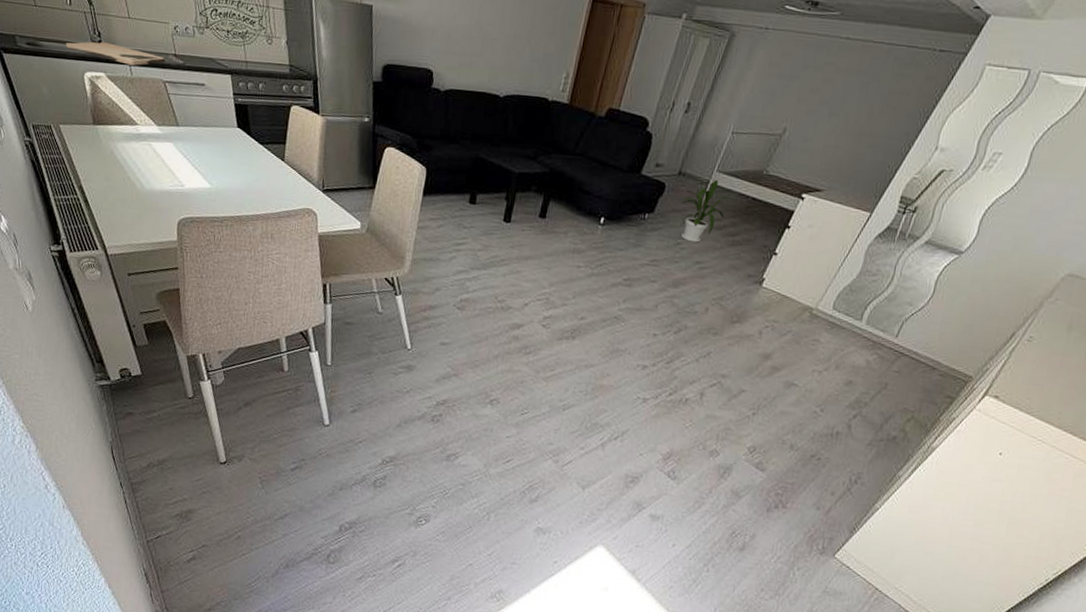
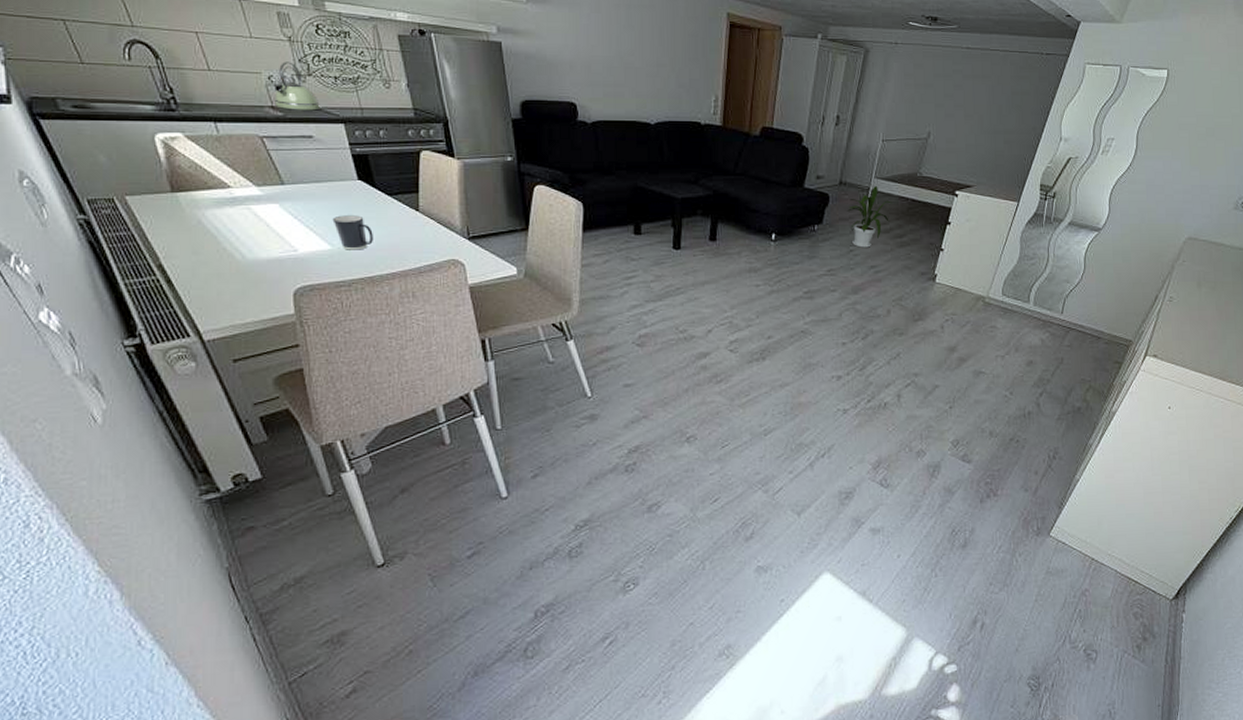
cutting board: present [65,41,166,66] -> none [126,98,261,122]
kettle: none [177,14,214,61] -> present [273,62,321,111]
mug: none [213,158,245,191] -> present [332,215,373,250]

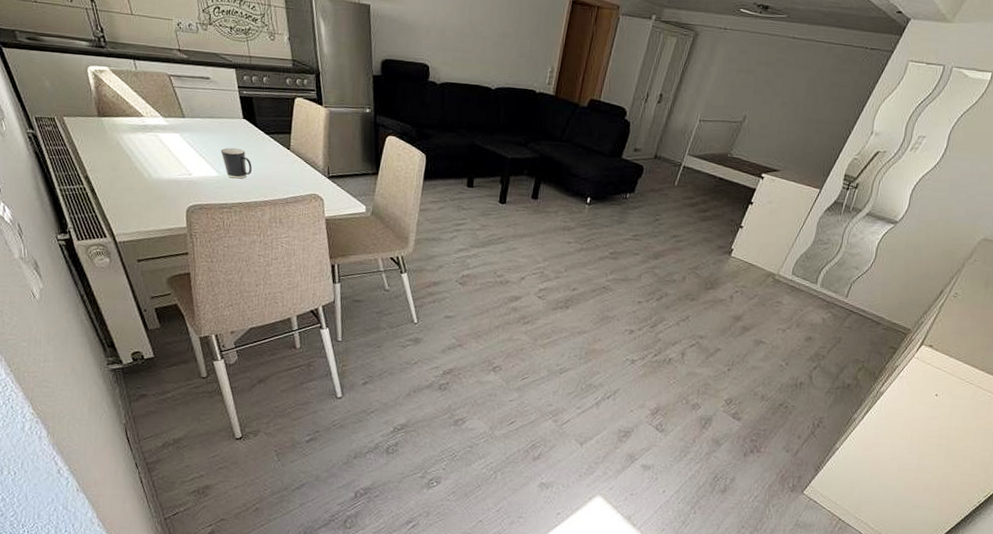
kettle: present [273,62,321,111] -> none [181,11,218,56]
house plant: present [847,186,892,249] -> none [658,162,701,219]

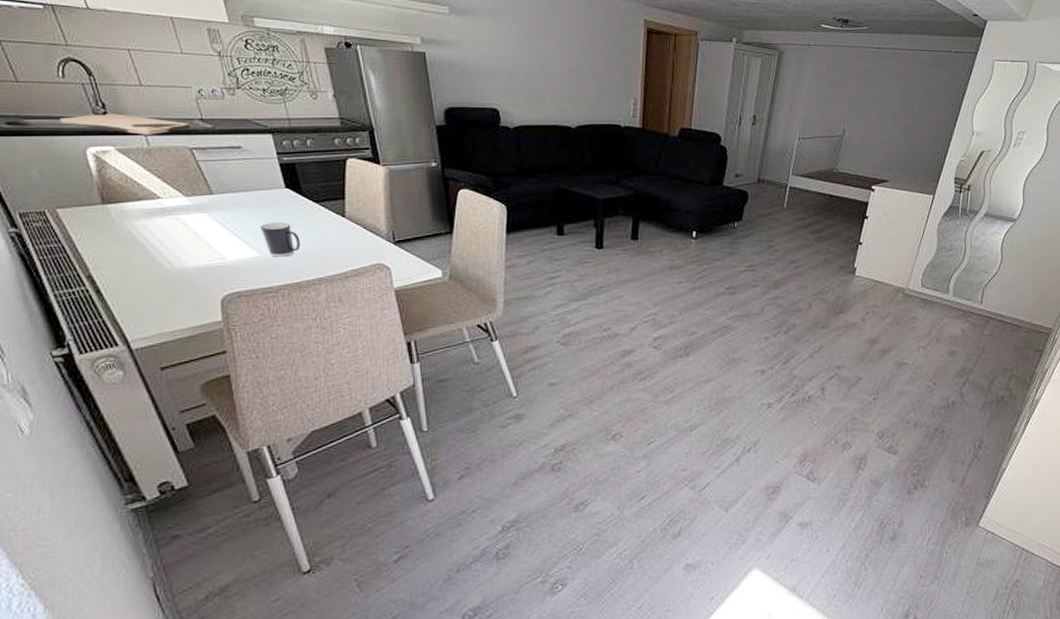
cutting board: none [67,37,170,60] -> present [59,113,191,135]

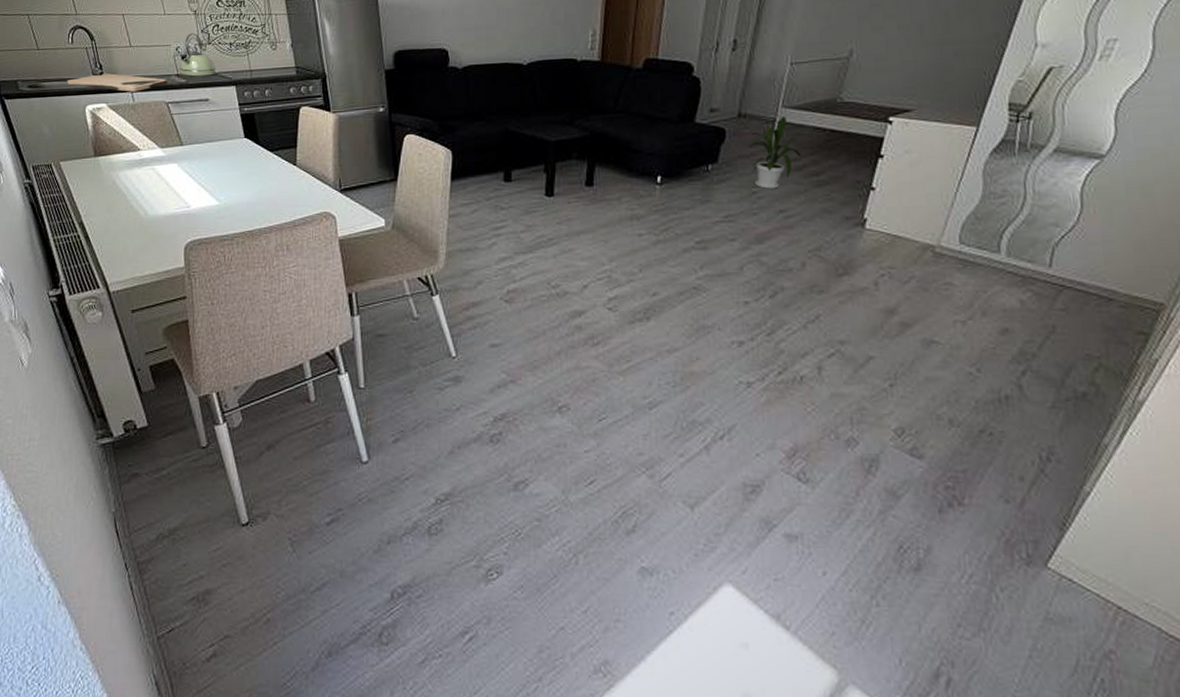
kettle: none [203,76,250,122] -> present [179,33,218,77]
mug: present [260,222,300,257] -> none [221,171,255,205]
house plant: none [766,183,810,244] -> present [748,117,805,190]

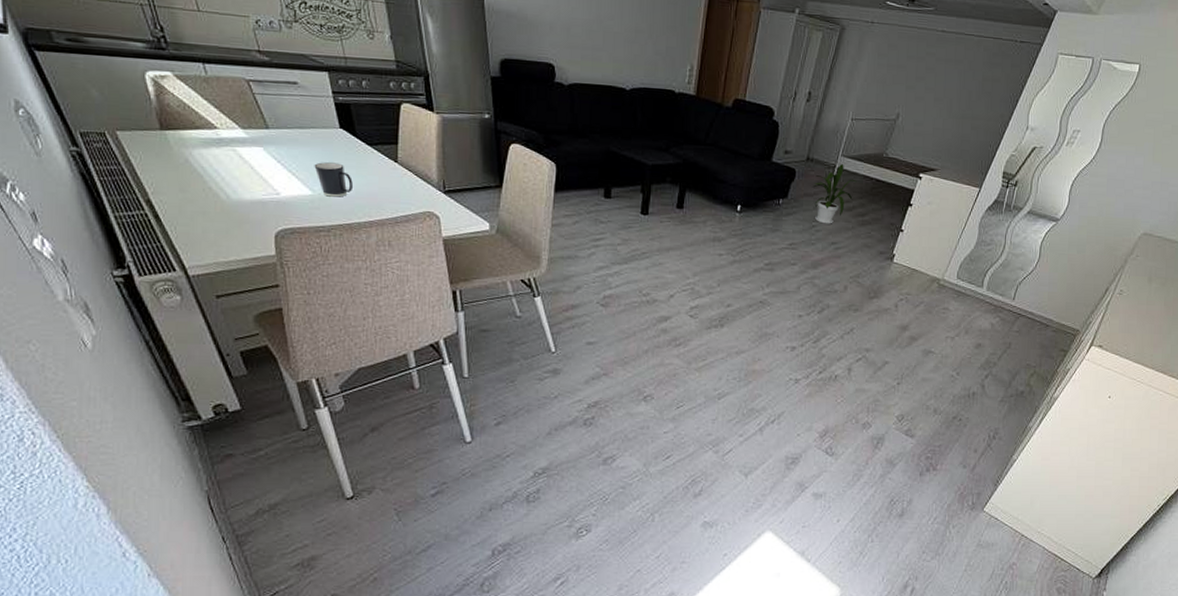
cutting board: present [67,73,168,92] -> none [118,37,248,64]
kettle: present [179,33,218,77] -> none [260,6,307,58]
mug: none [221,171,255,205] -> present [314,162,353,197]

